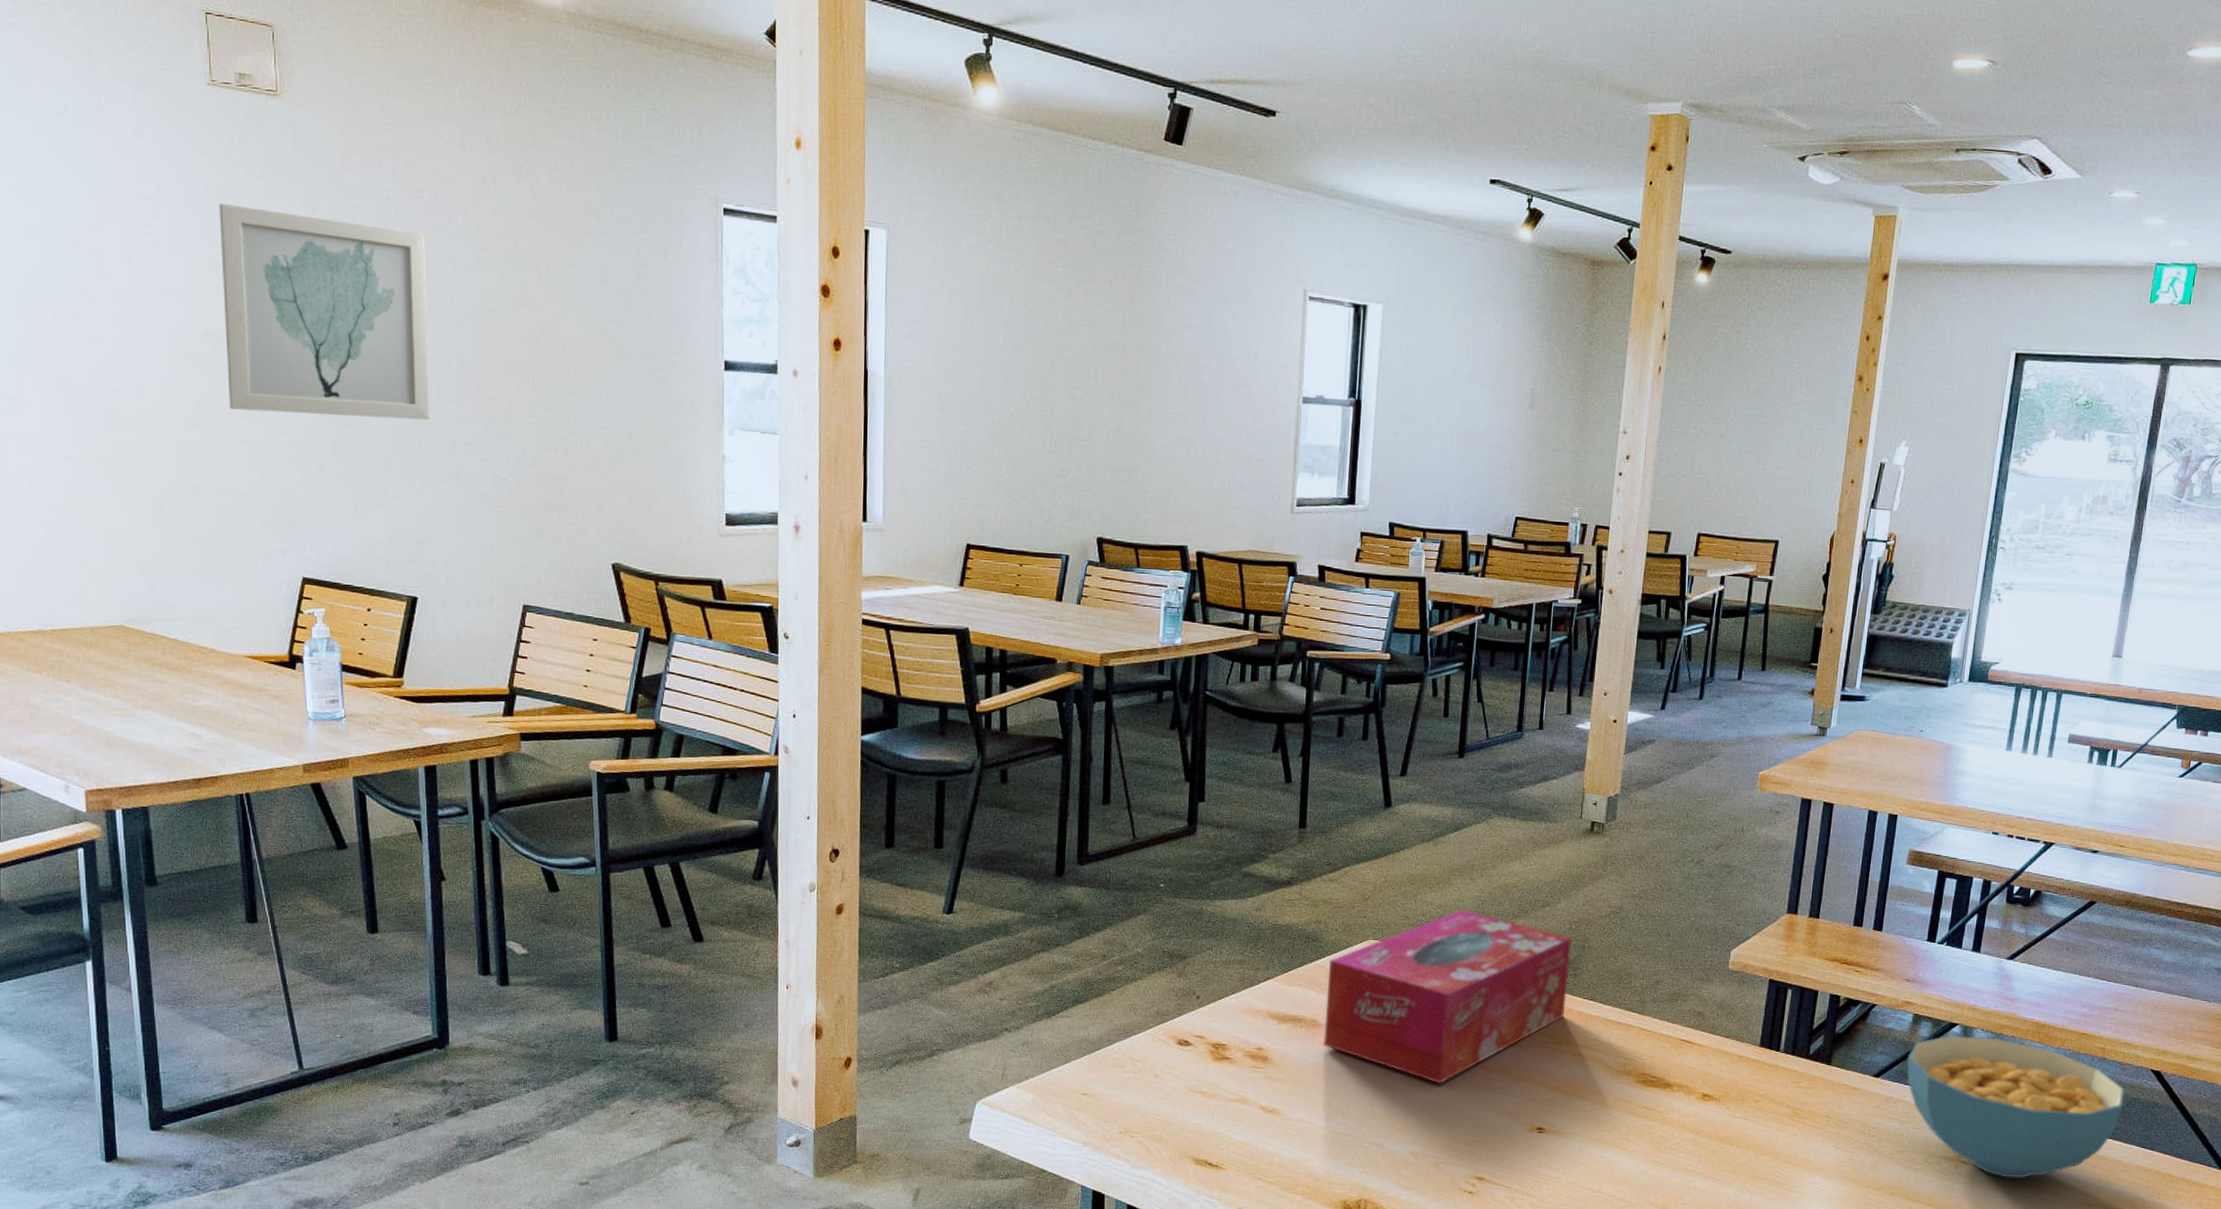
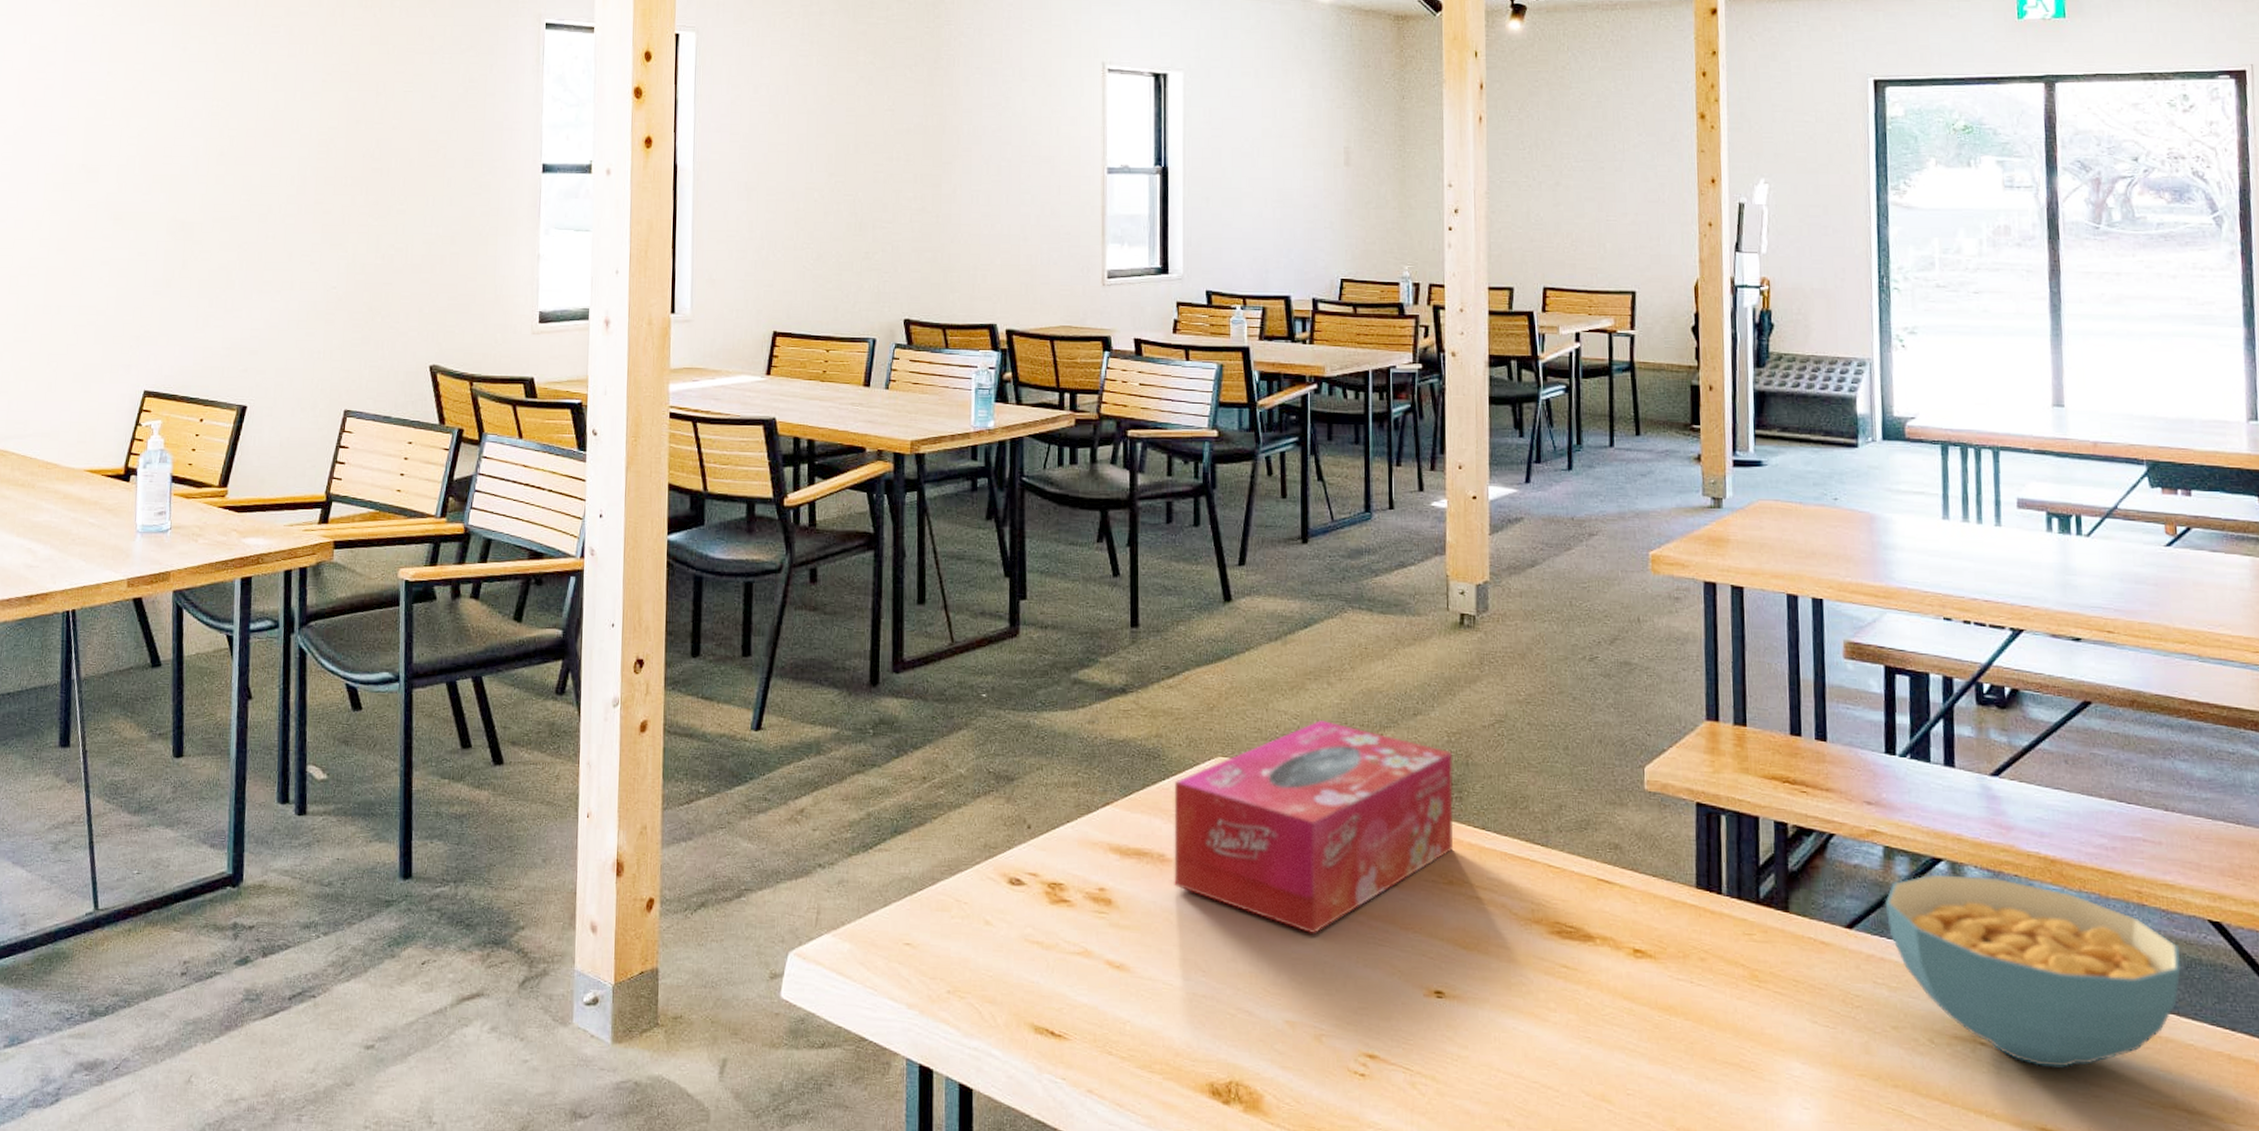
wall art: present [219,203,430,421] -> none [94,48,278,235]

